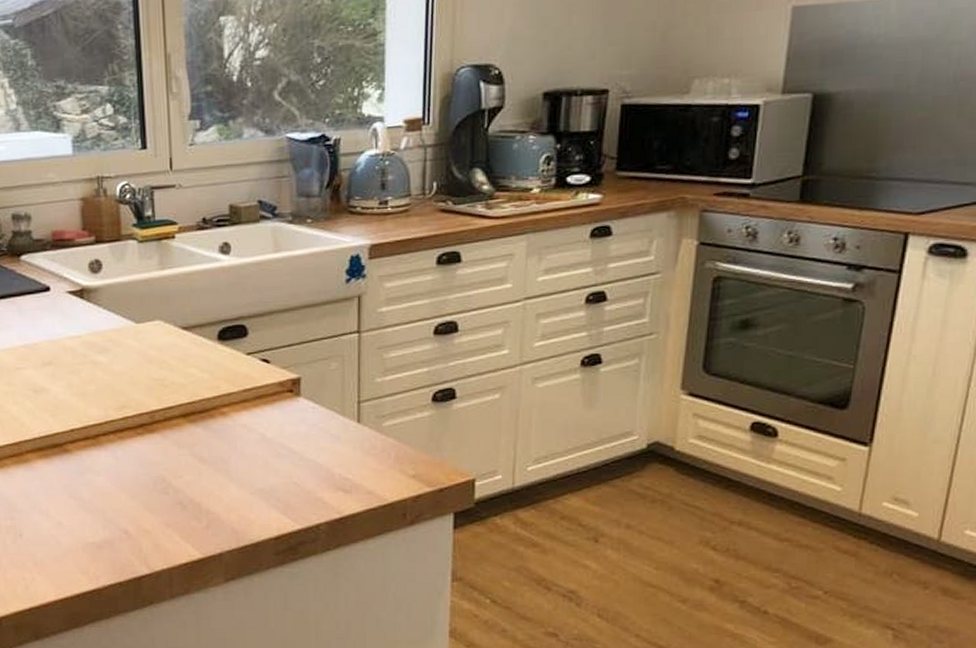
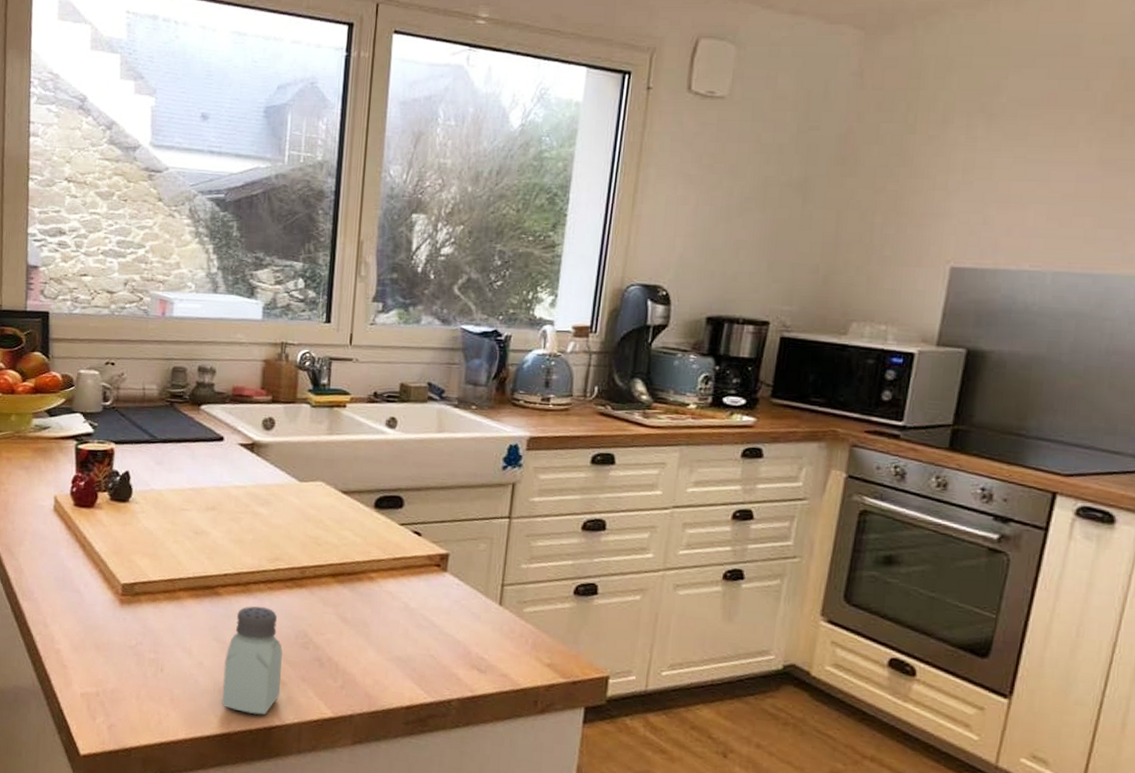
saltshaker: none [84,457,146,566] -> present [221,606,283,715]

